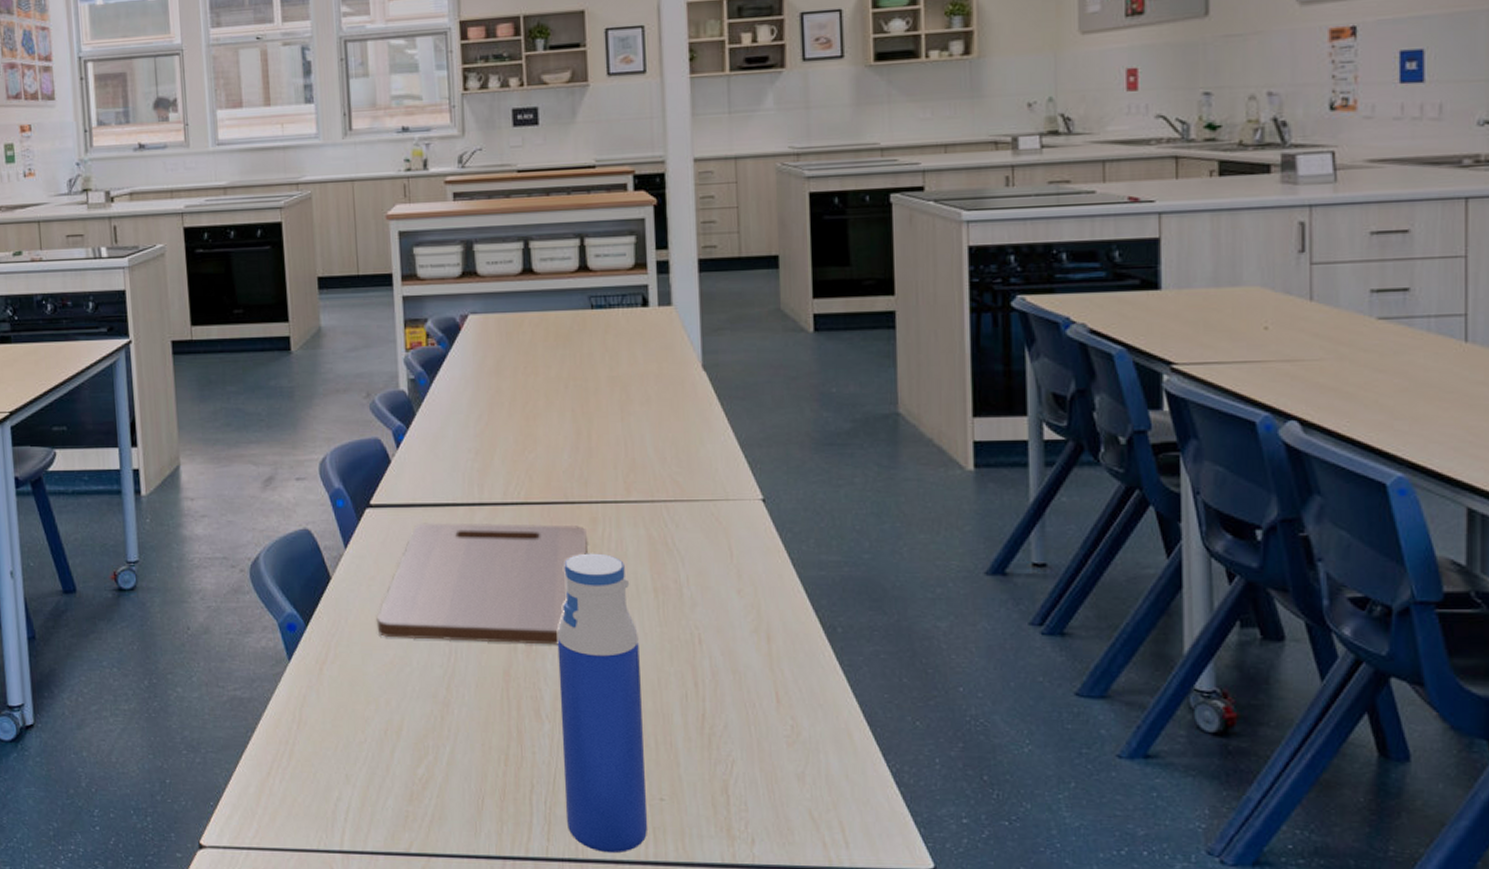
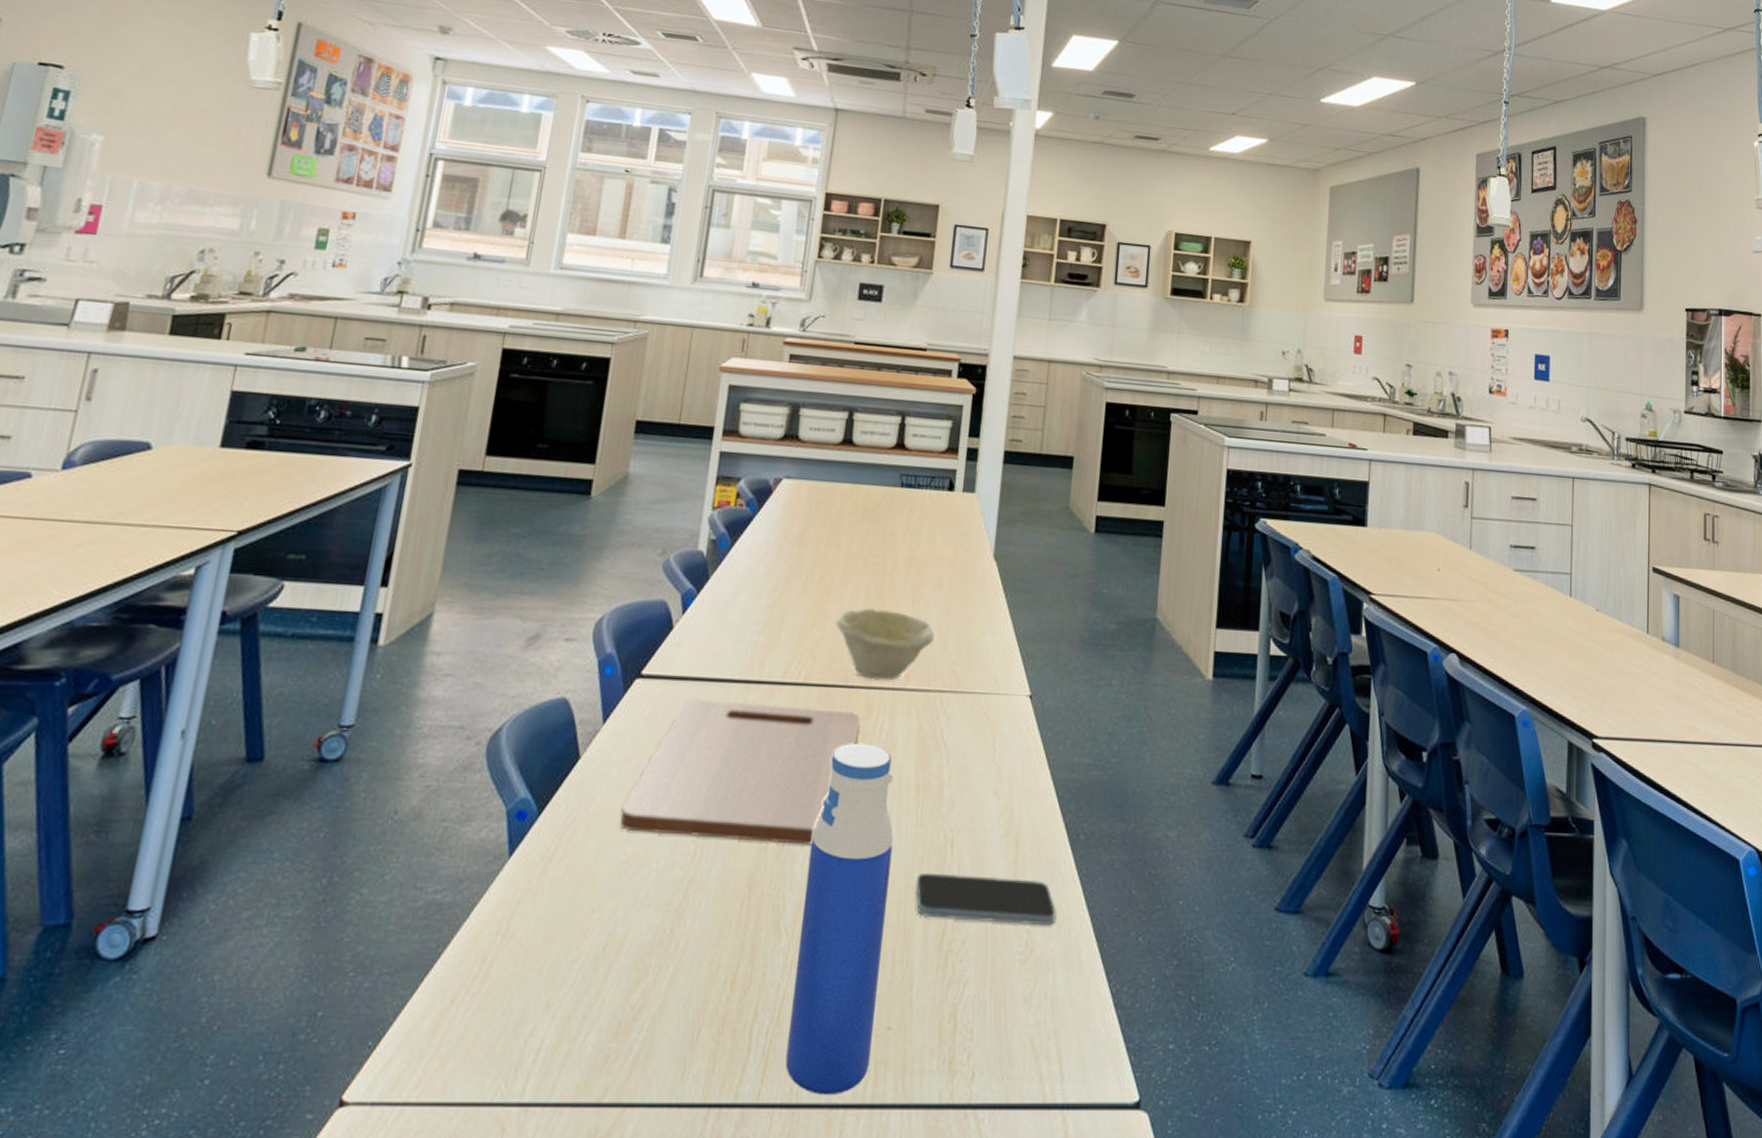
bowl: none [546,428,650,495] -> present [835,608,935,681]
smartphone: none [667,666,821,712] -> present [915,872,1056,926]

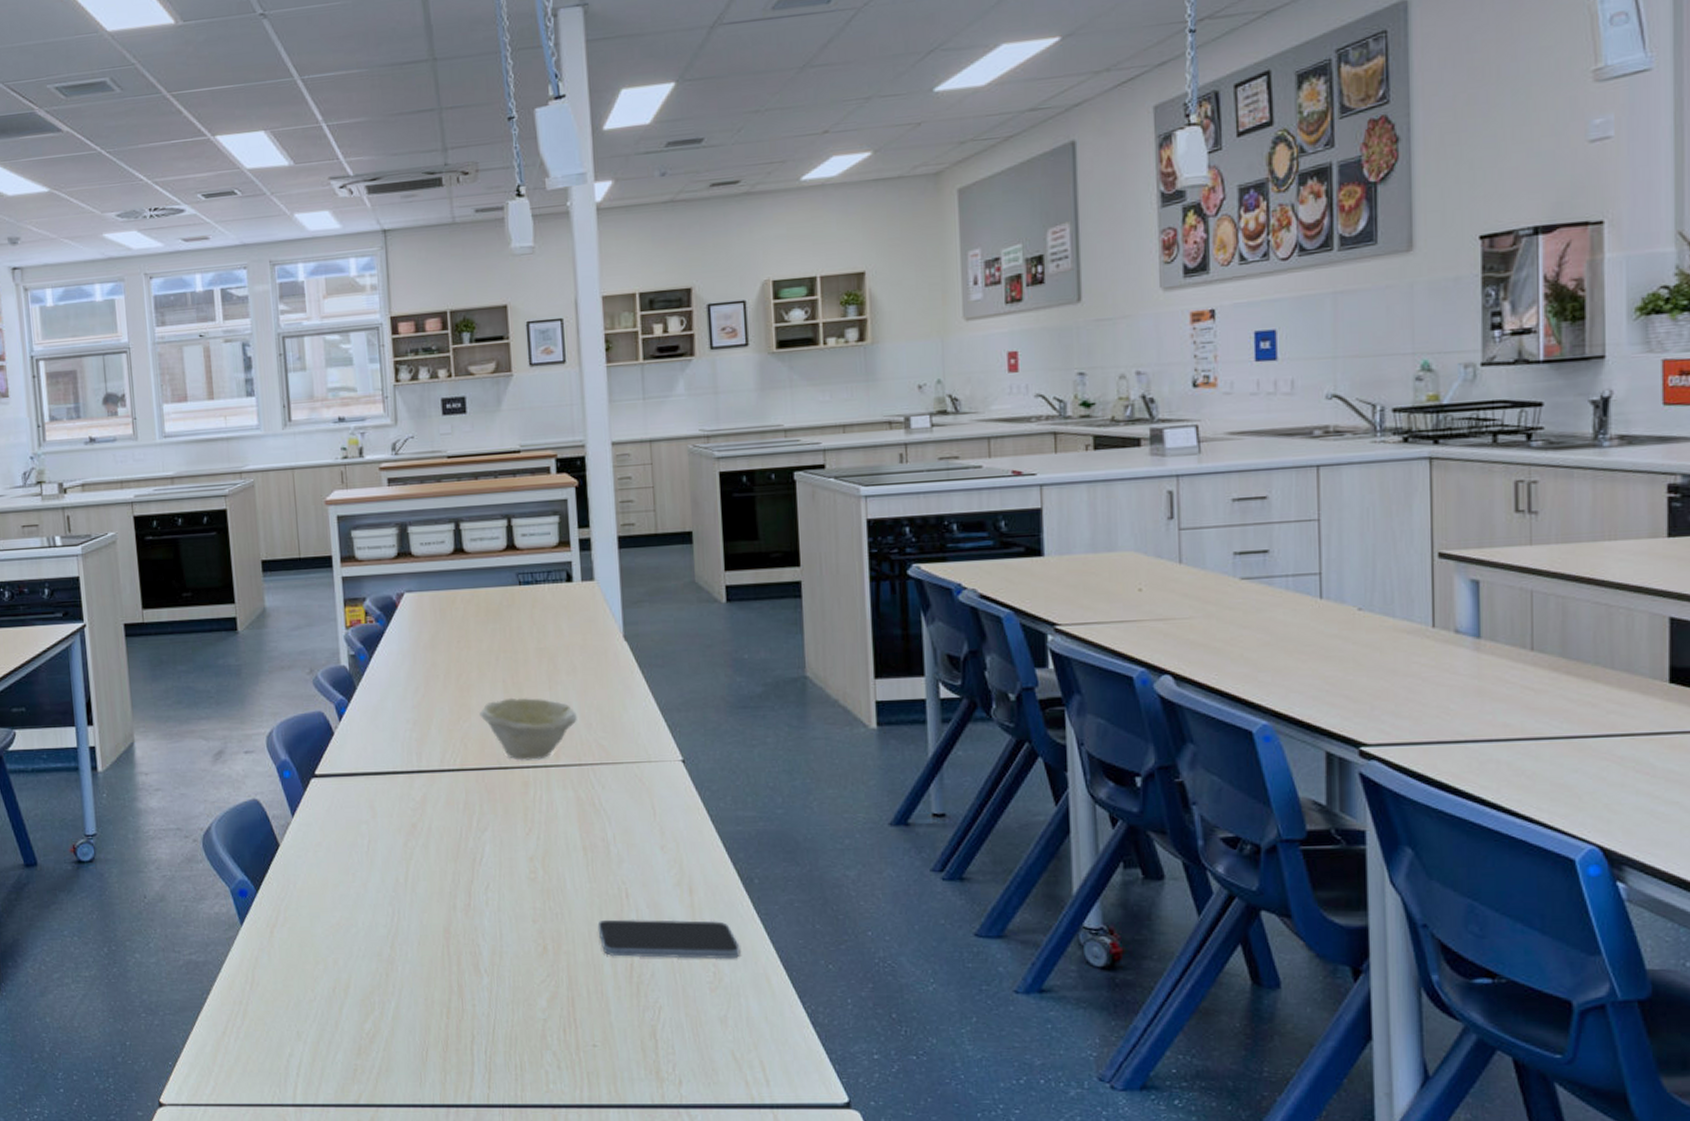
cutting board: present [620,699,861,845] -> none [324,788,521,903]
water bottle: present [785,743,894,1096] -> none [493,815,583,1098]

